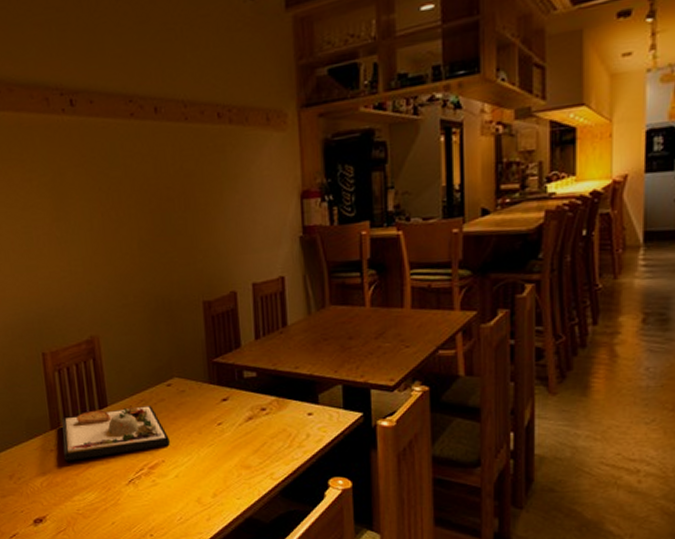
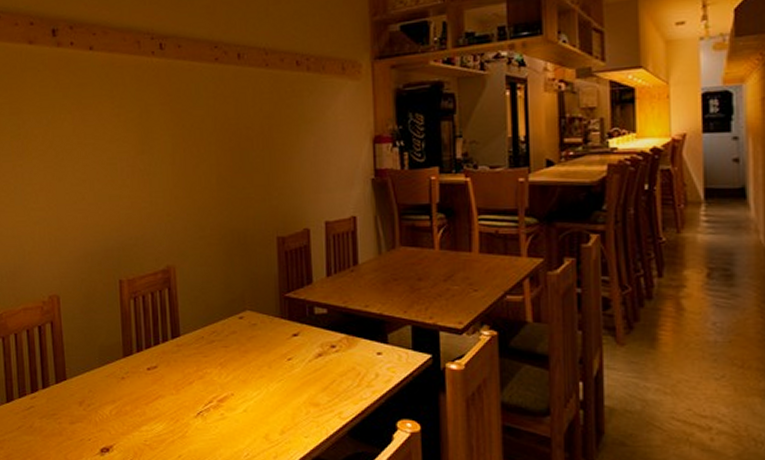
dinner plate: present [62,406,170,461] -> none [134,338,240,390]

